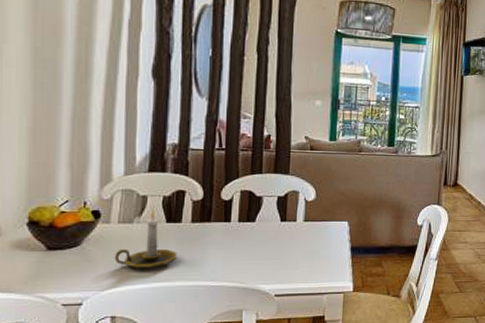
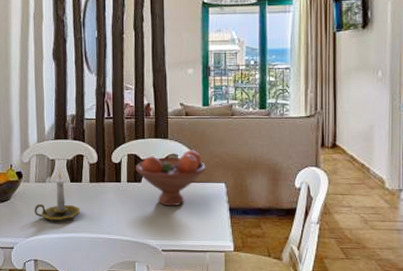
fruit bowl: none [248,186,329,248] -> present [135,150,206,207]

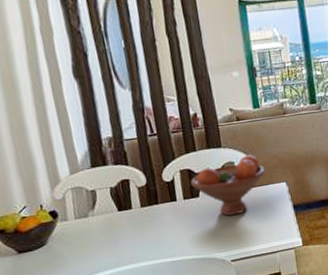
candle holder: present [34,168,80,221] -> none [78,198,135,257]

